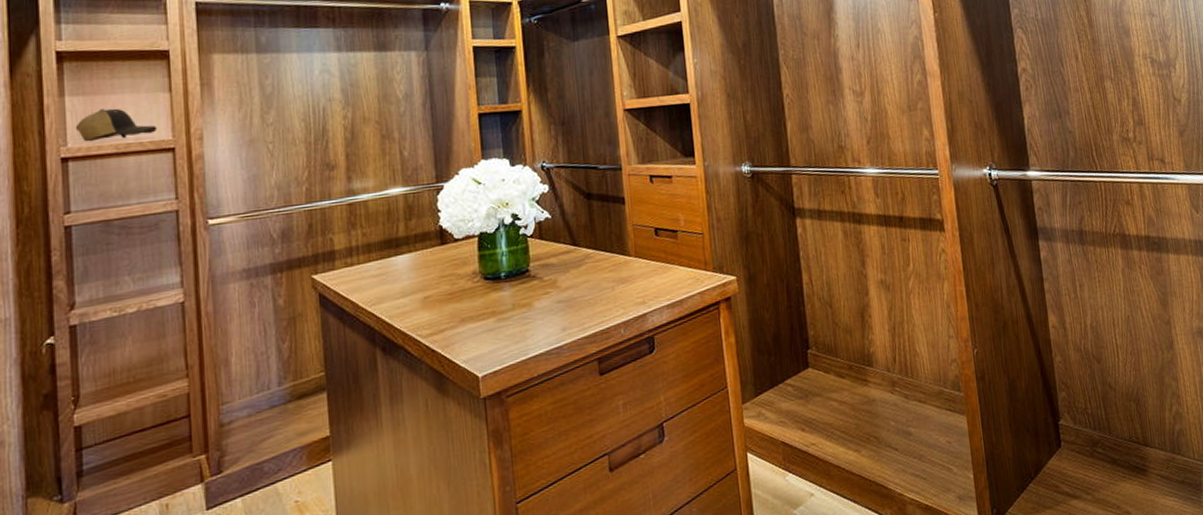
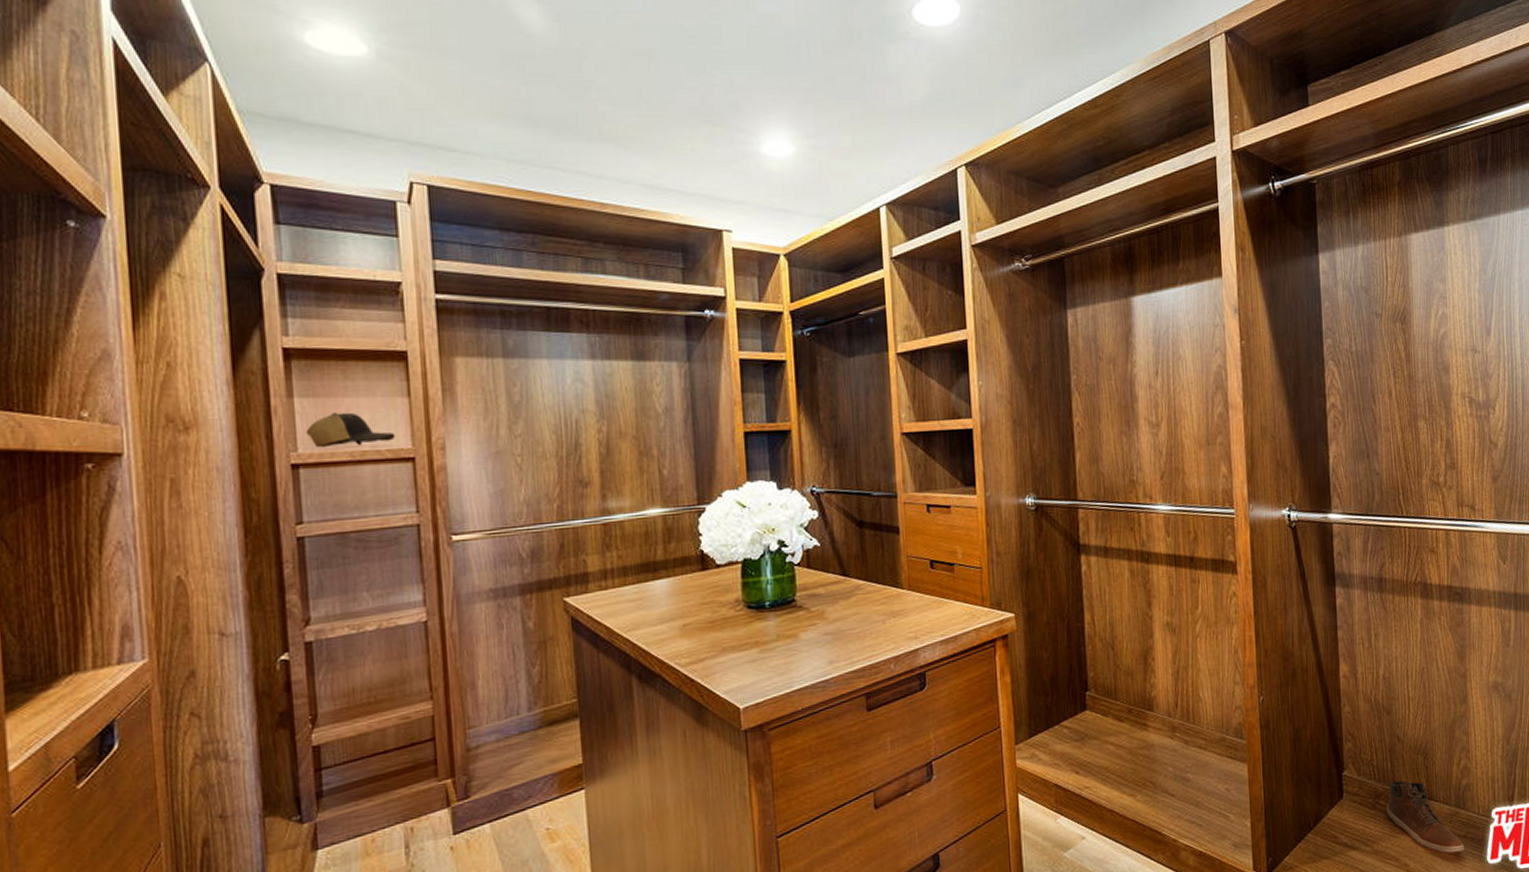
boot: none [1104,428,1183,500] -> present [1386,781,1464,854]

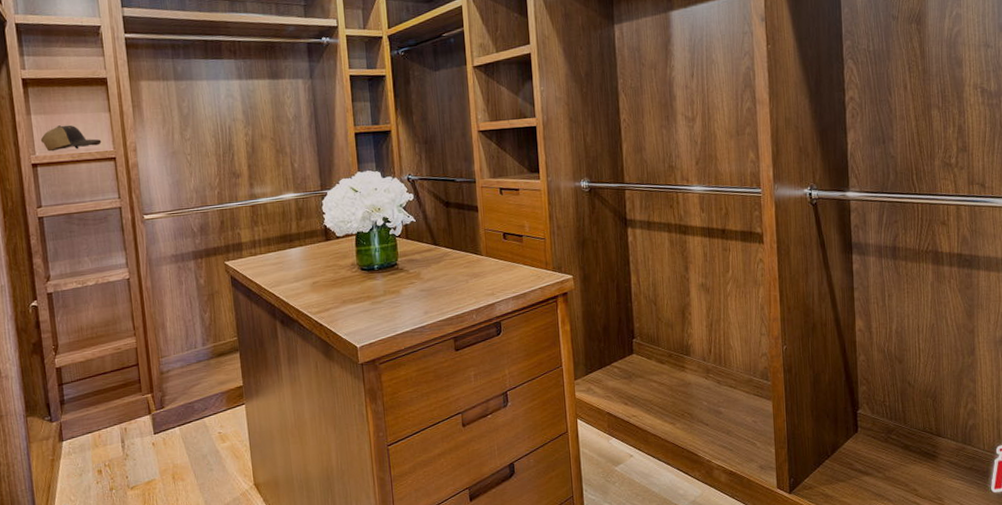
boot: present [1386,781,1464,854] -> none [898,419,969,482]

